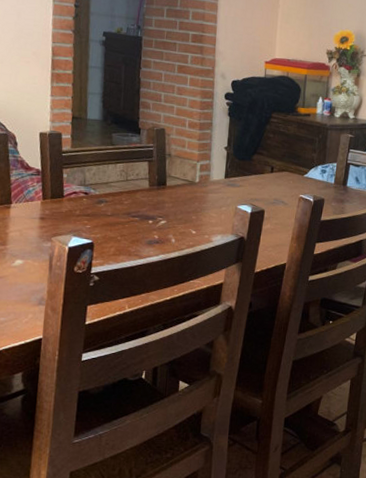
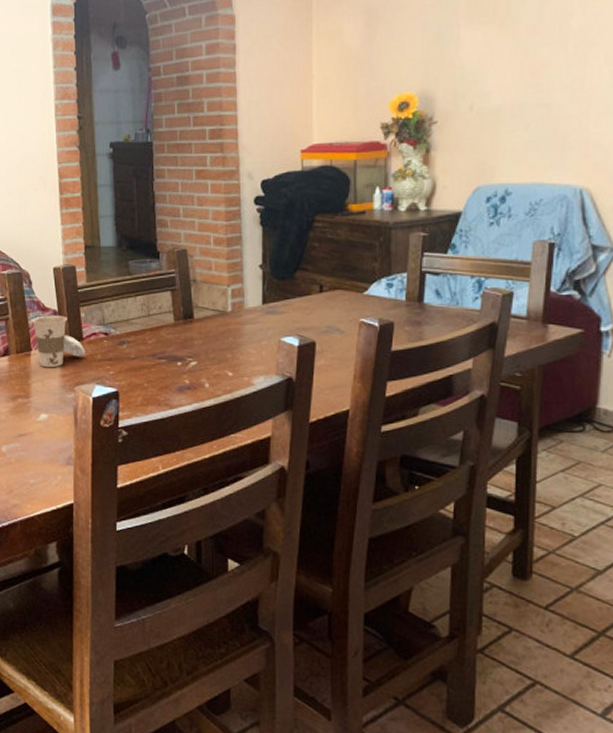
cup: none [14,173,65,220] -> present [32,315,85,368]

